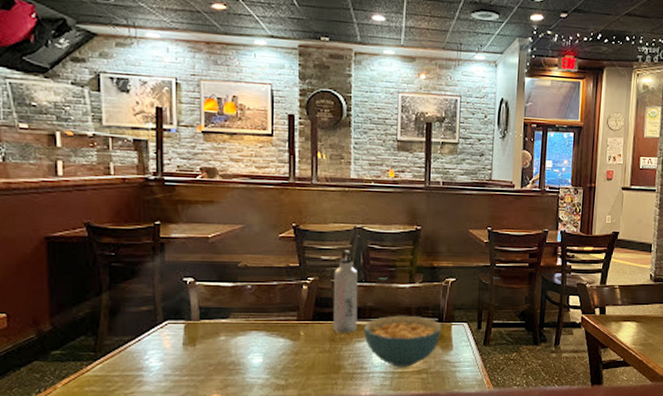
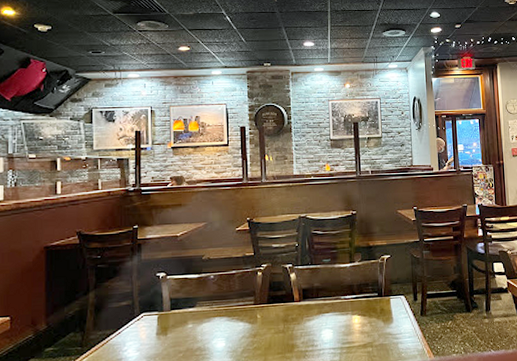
water bottle: present [333,250,358,333] -> none [283,237,307,314]
cereal bowl: present [364,315,442,368] -> none [313,292,382,343]

